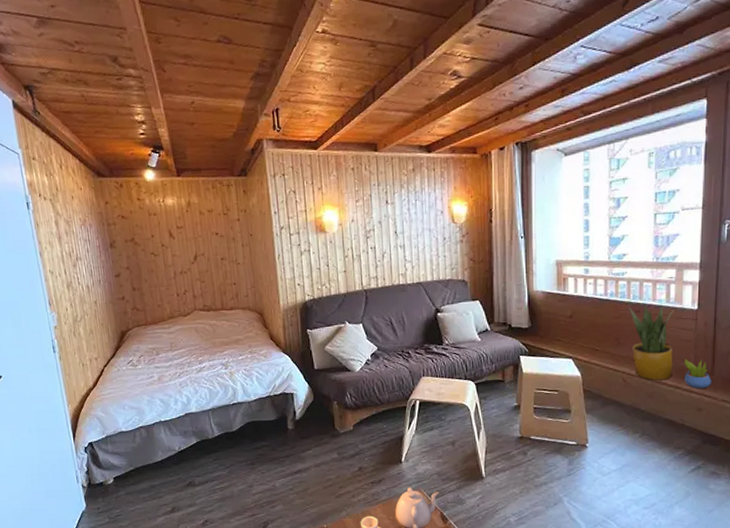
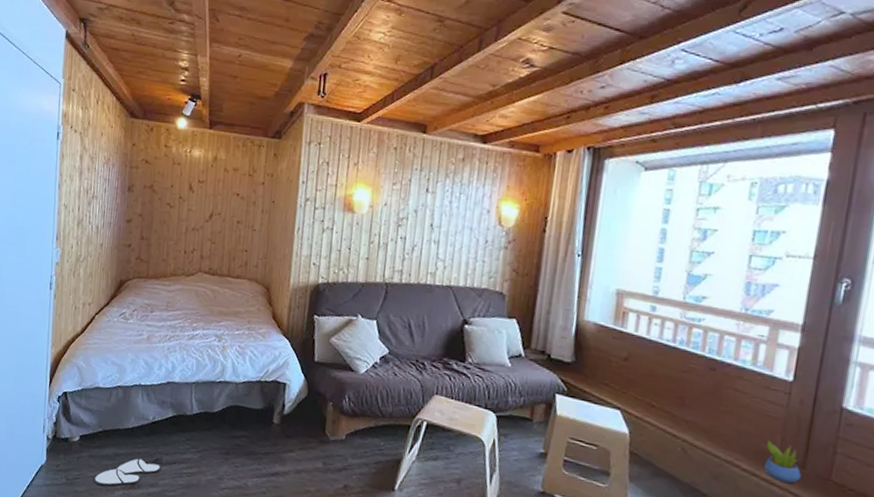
slippers: none [134,484,196,517] -> present [93,457,162,487]
planter: present [629,304,674,381] -> none [699,362,761,462]

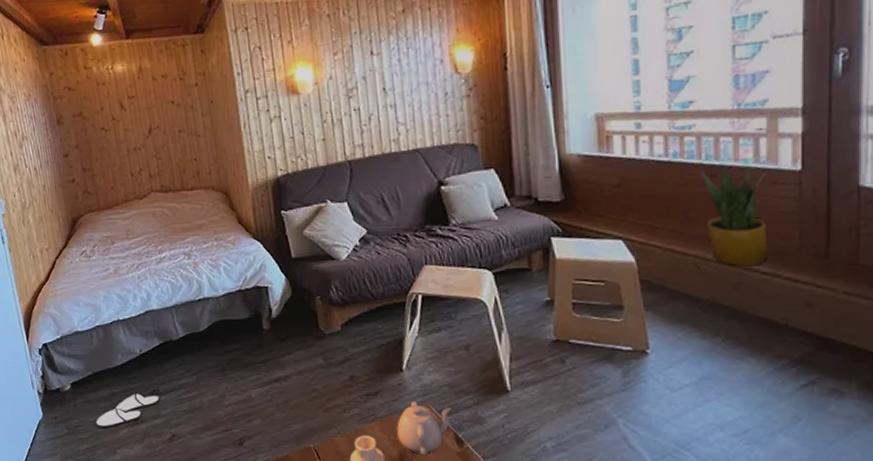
planter: none [699,362,761,462] -> present [700,165,768,267]
succulent plant: present [764,440,801,483] -> none [785,237,826,277]

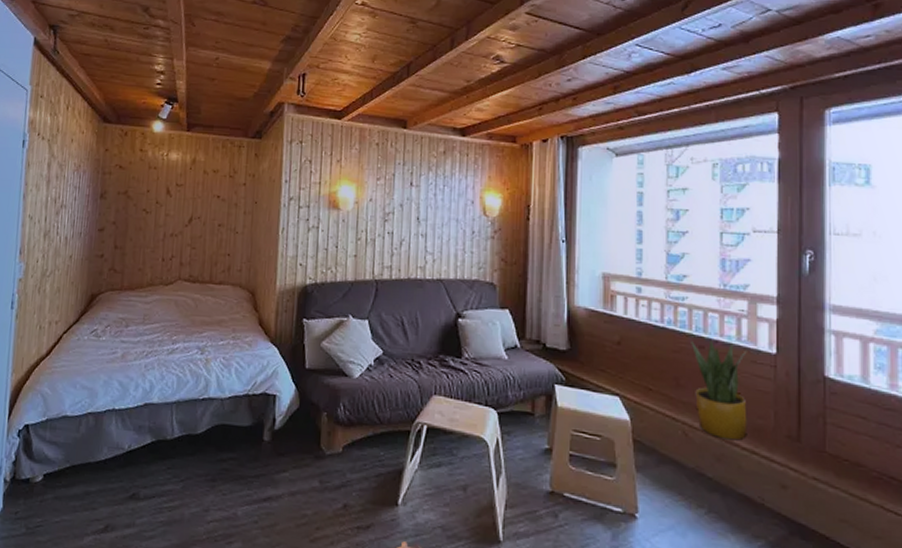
slippers: present [94,392,161,429] -> none [59,494,139,533]

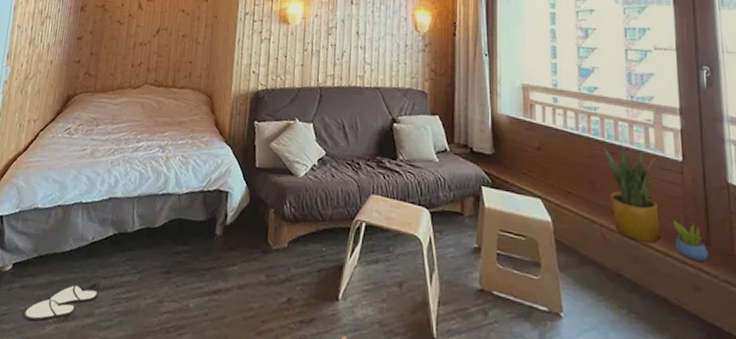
slippers: none [59,494,139,533] -> present [23,284,99,322]
succulent plant: none [762,415,798,458] -> present [673,219,709,261]

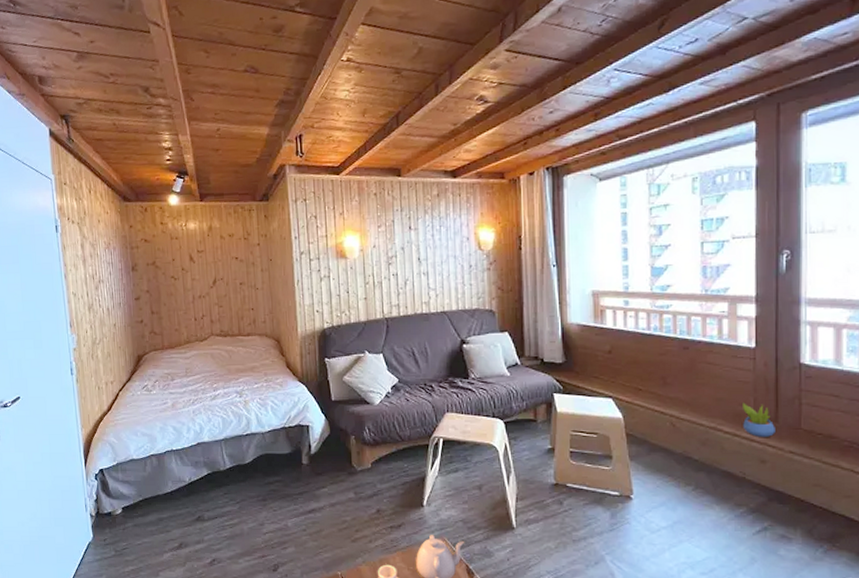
slippers: present [23,284,99,322] -> none [141,518,205,552]
planter: present [604,147,661,243] -> none [676,341,729,426]

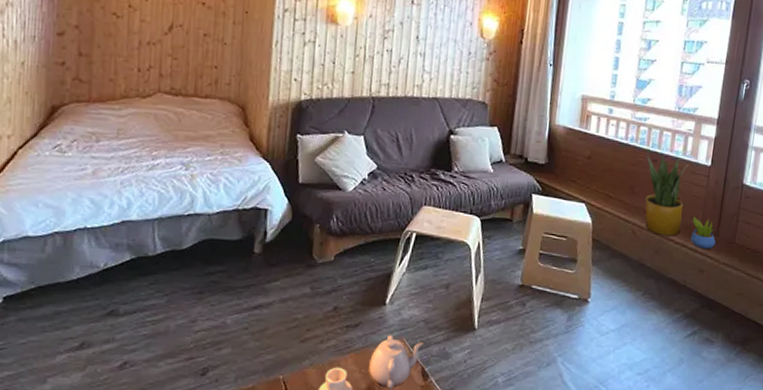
planter: none [676,341,729,426] -> present [645,155,689,237]

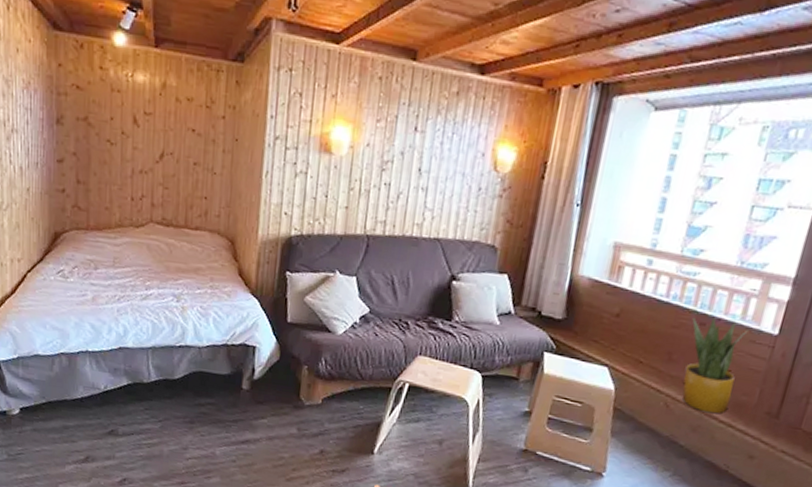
succulent plant: present [691,216,716,249] -> none [740,392,774,433]

